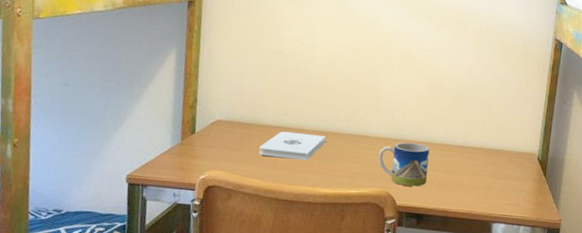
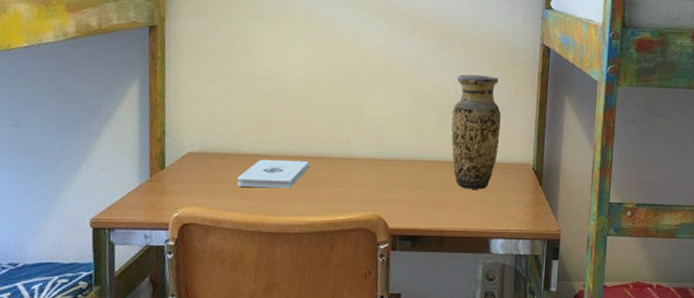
mug: present [377,142,430,187] -> none [366,161,420,207]
vase: none [460,63,510,175] -> present [451,74,501,189]

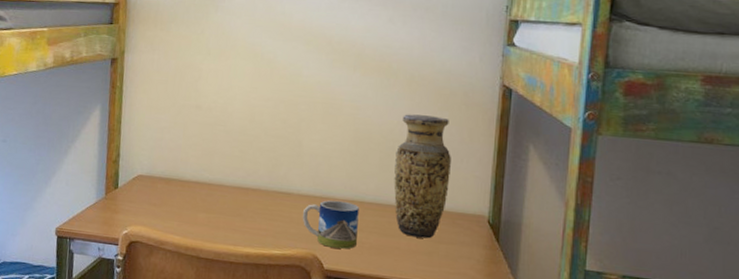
notepad: present [237,159,310,189] -> none [179,187,247,218]
mug: none [366,161,420,207] -> present [302,200,359,249]

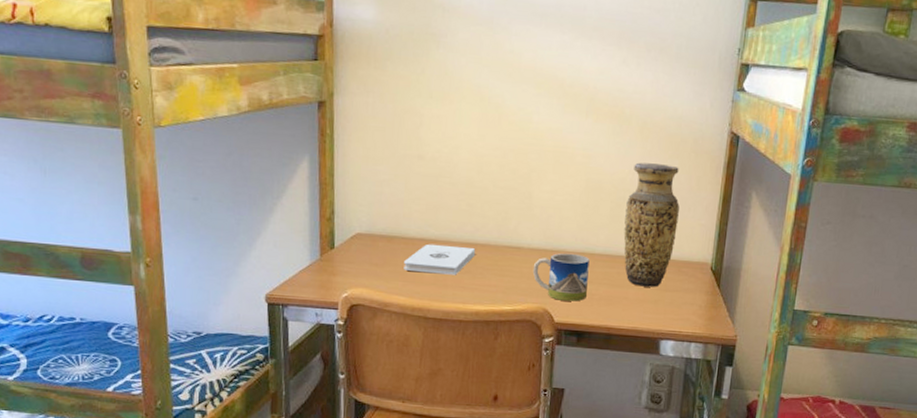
notepad: none [179,187,247,218] -> present [404,244,476,275]

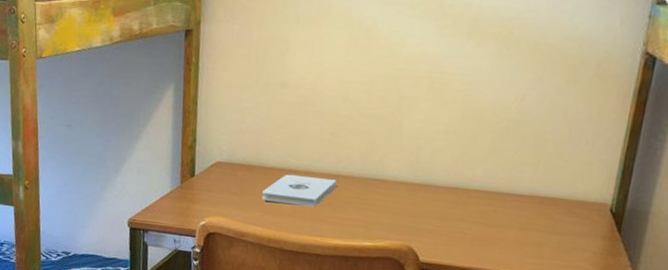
mug: present [532,253,590,302] -> none [397,187,463,241]
vase: present [623,162,680,287] -> none [504,89,577,229]

